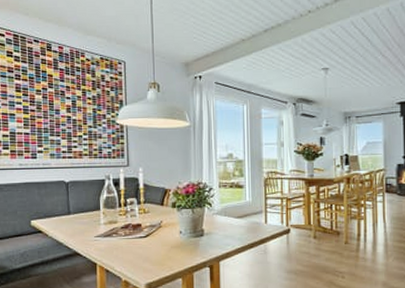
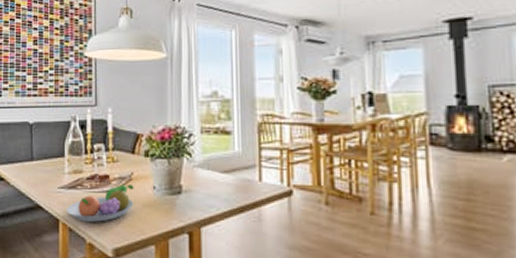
fruit bowl: none [103,230,164,263] -> present [66,184,134,222]

